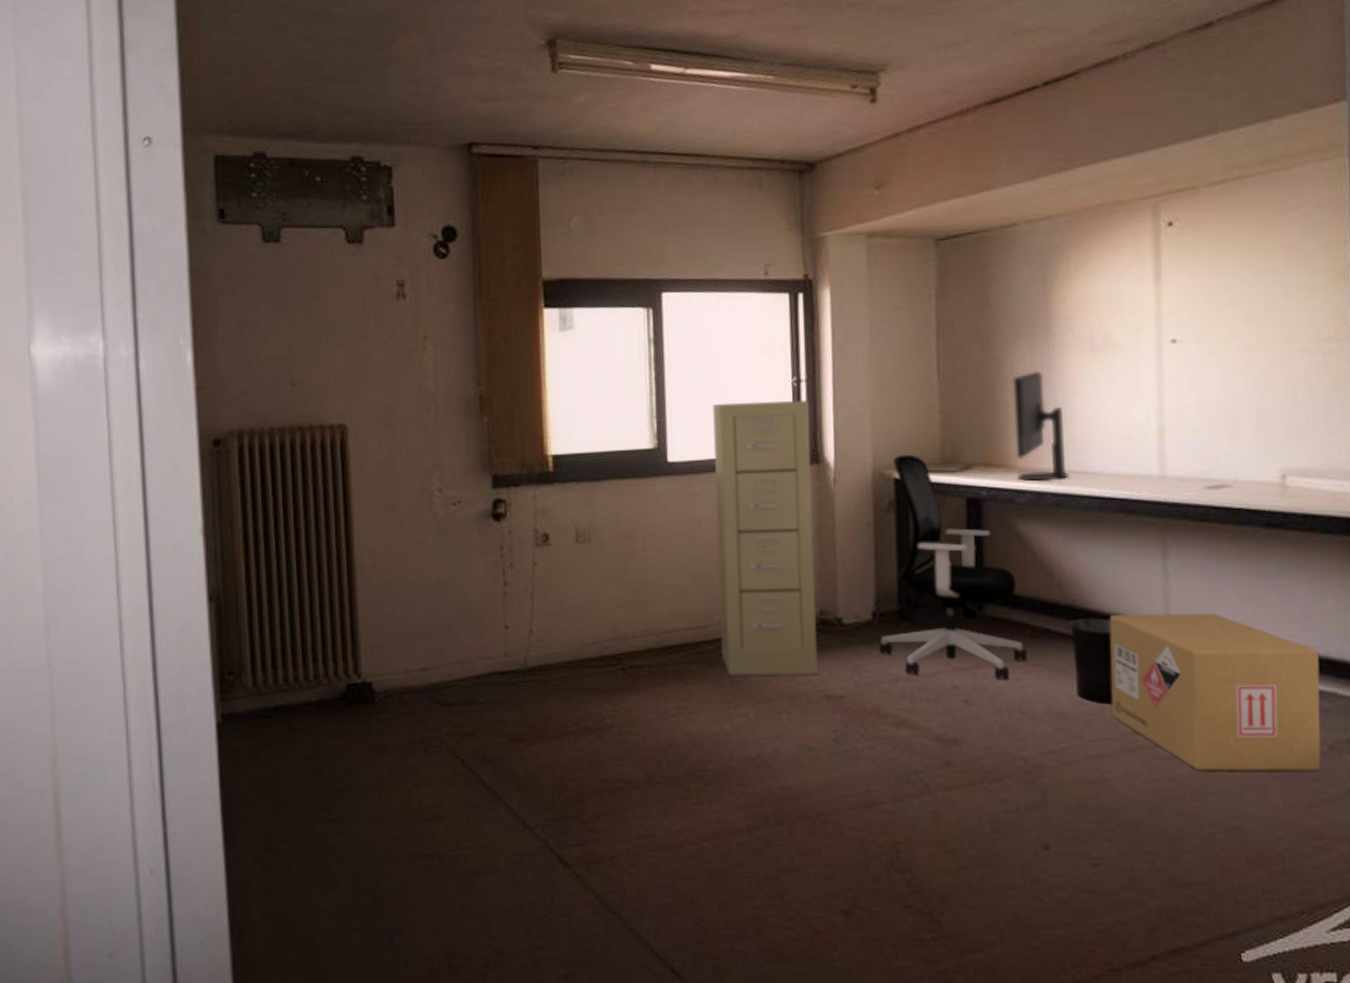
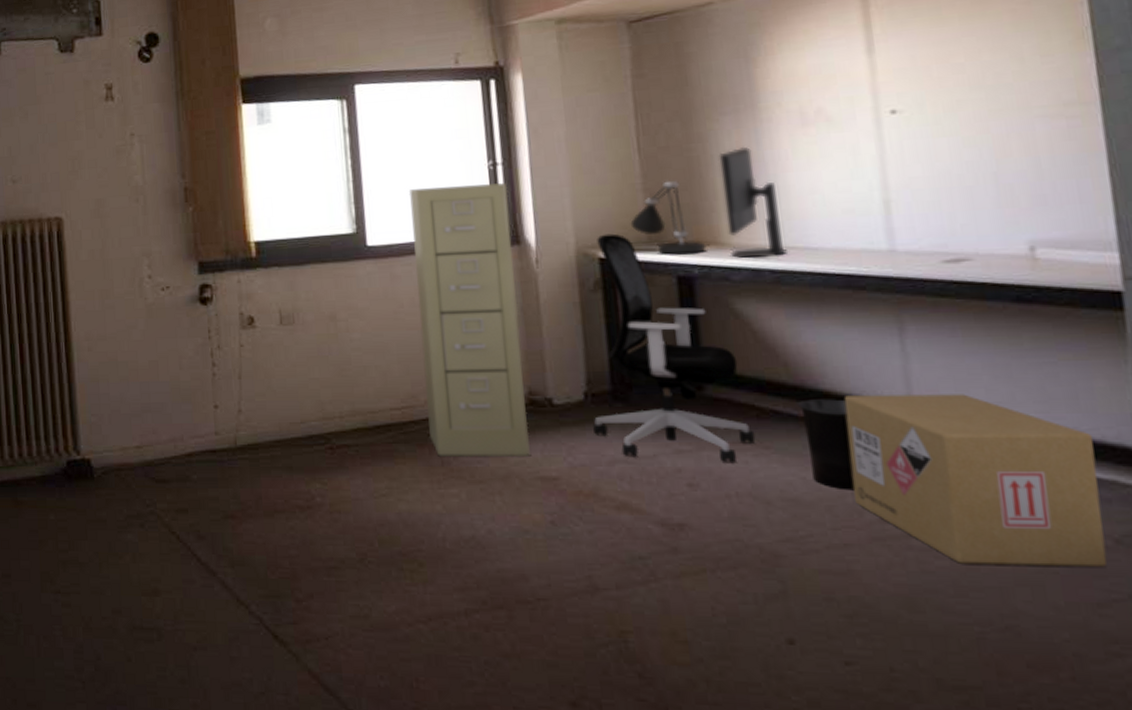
desk lamp: none [926,402,996,477] -> present [630,180,707,255]

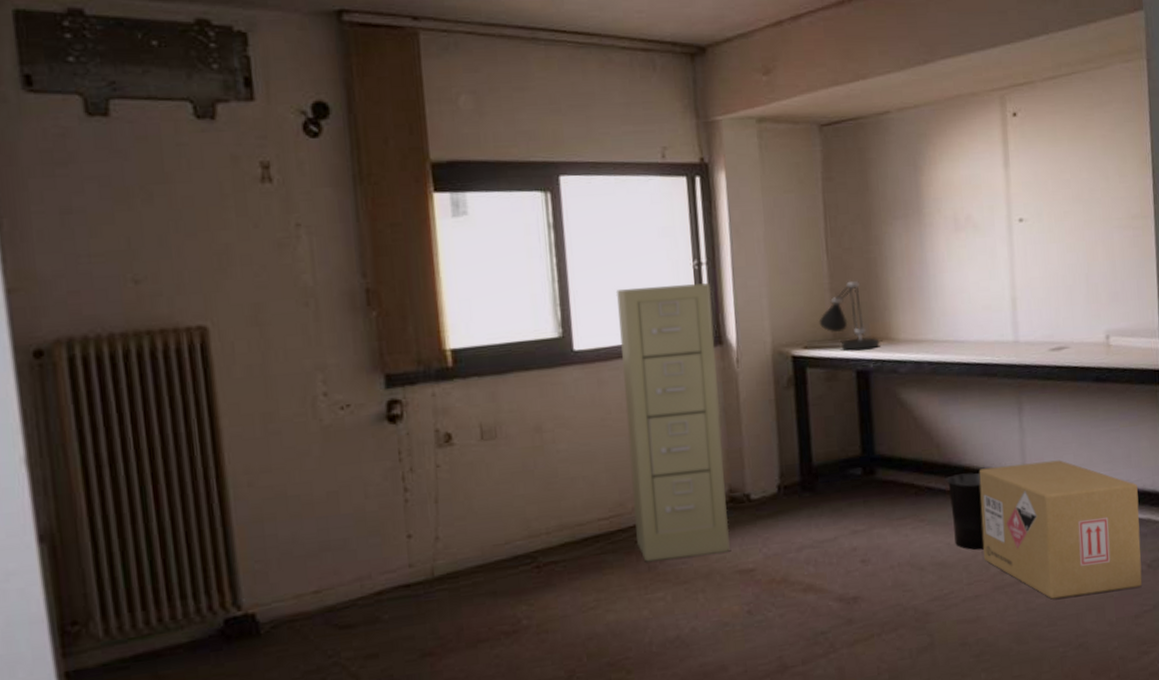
office chair: present [593,233,756,464] -> none [785,332,914,542]
computer monitor: present [718,146,787,259] -> none [891,249,941,352]

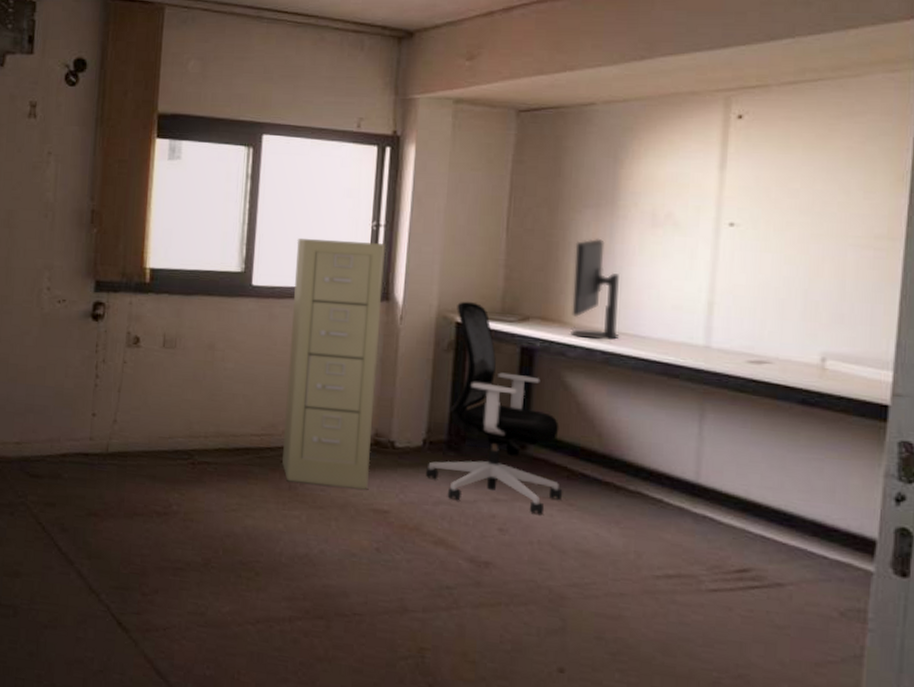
office chair: none [785,332,914,542] -> present [426,301,563,515]
desk lamp: present [818,280,880,351] -> none [488,260,551,329]
computer monitor: none [891,249,941,352] -> present [569,238,619,341]
waste bin: present [946,472,985,550] -> none [604,467,644,549]
cardboard box: present [978,460,1143,599] -> none [636,468,839,634]

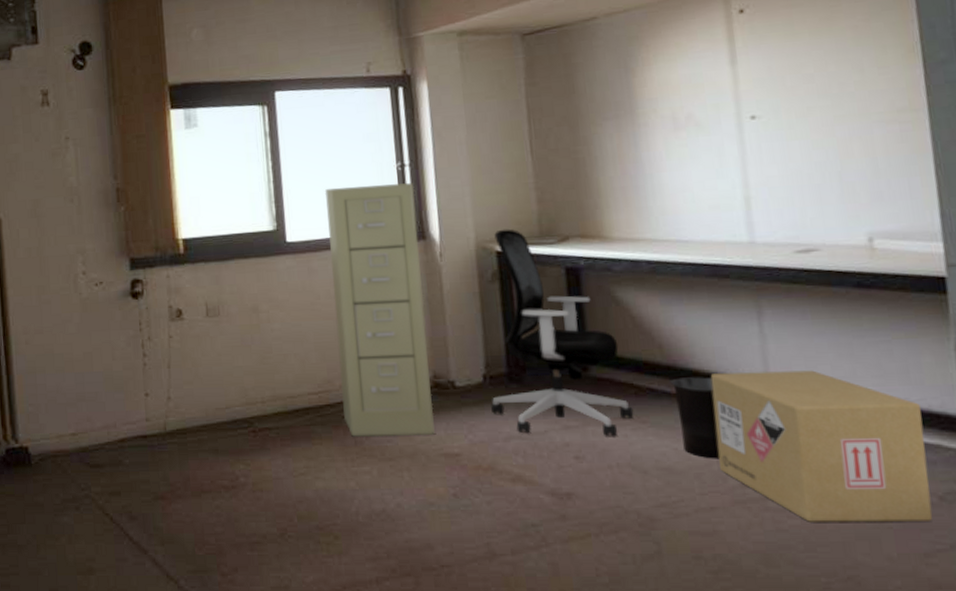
computer monitor: present [569,238,619,341] -> none [602,148,661,251]
waste bin: none [604,467,644,549] -> present [671,377,721,459]
cardboard box: none [636,468,839,634] -> present [710,370,933,522]

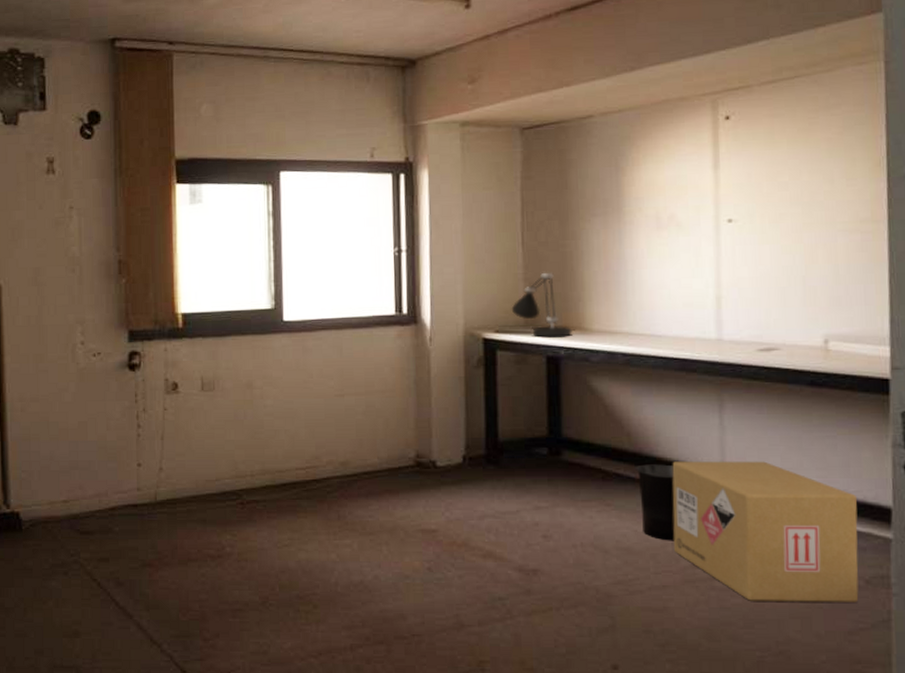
filing cabinet: present [324,183,435,437] -> none [323,268,415,511]
office chair: present [491,229,634,437] -> none [469,317,600,518]
desk lamp: none [524,180,591,248] -> present [511,272,572,338]

